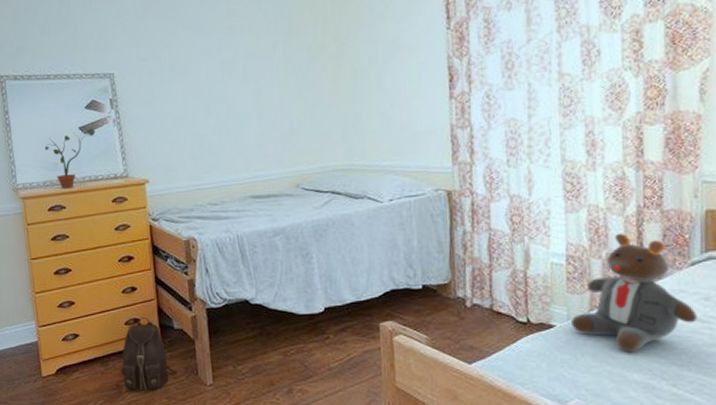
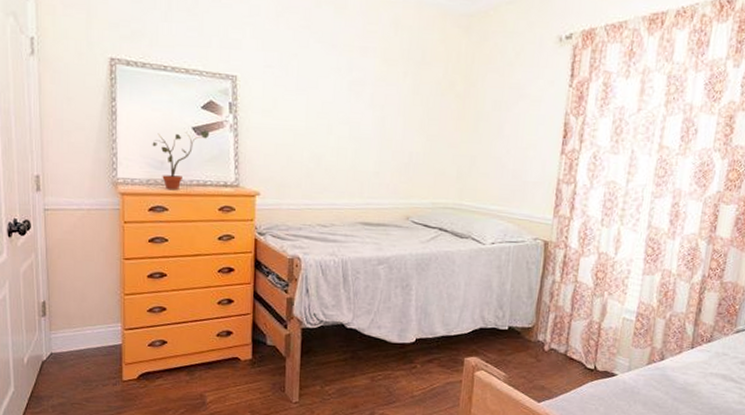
backpack: present [119,317,179,391] -> none [205,330,266,403]
teddy bear: present [570,233,697,352] -> none [630,298,733,404]

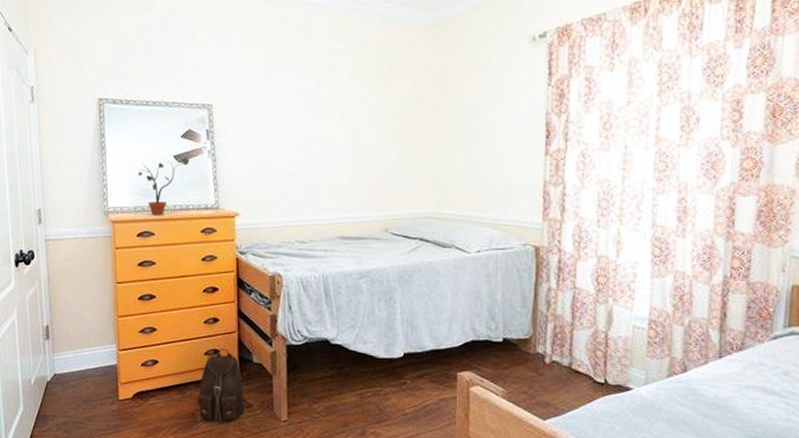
backpack: none [205,330,266,403] -> present [196,349,255,422]

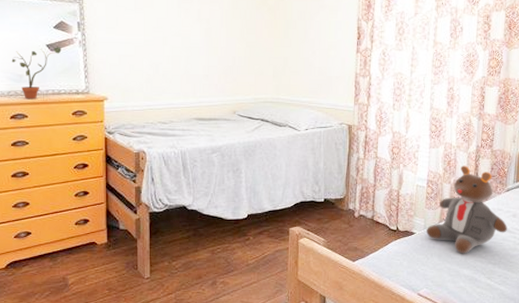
backpack: present [196,349,255,422] -> none [67,218,121,283]
teddy bear: none [647,301,775,421] -> present [426,165,507,254]

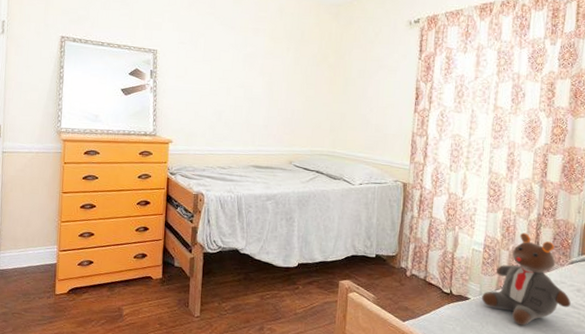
potted plant: present [11,47,62,100] -> none [89,91,135,138]

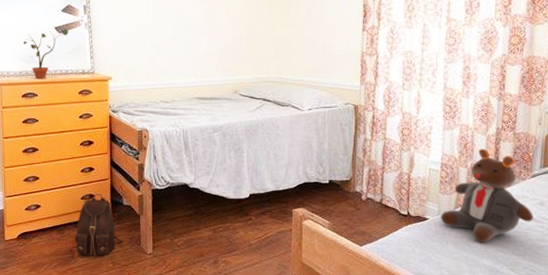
potted plant: none [89,91,135,138] -> present [23,29,69,79]
backpack: none [123,253,173,316] -> present [73,194,125,257]

